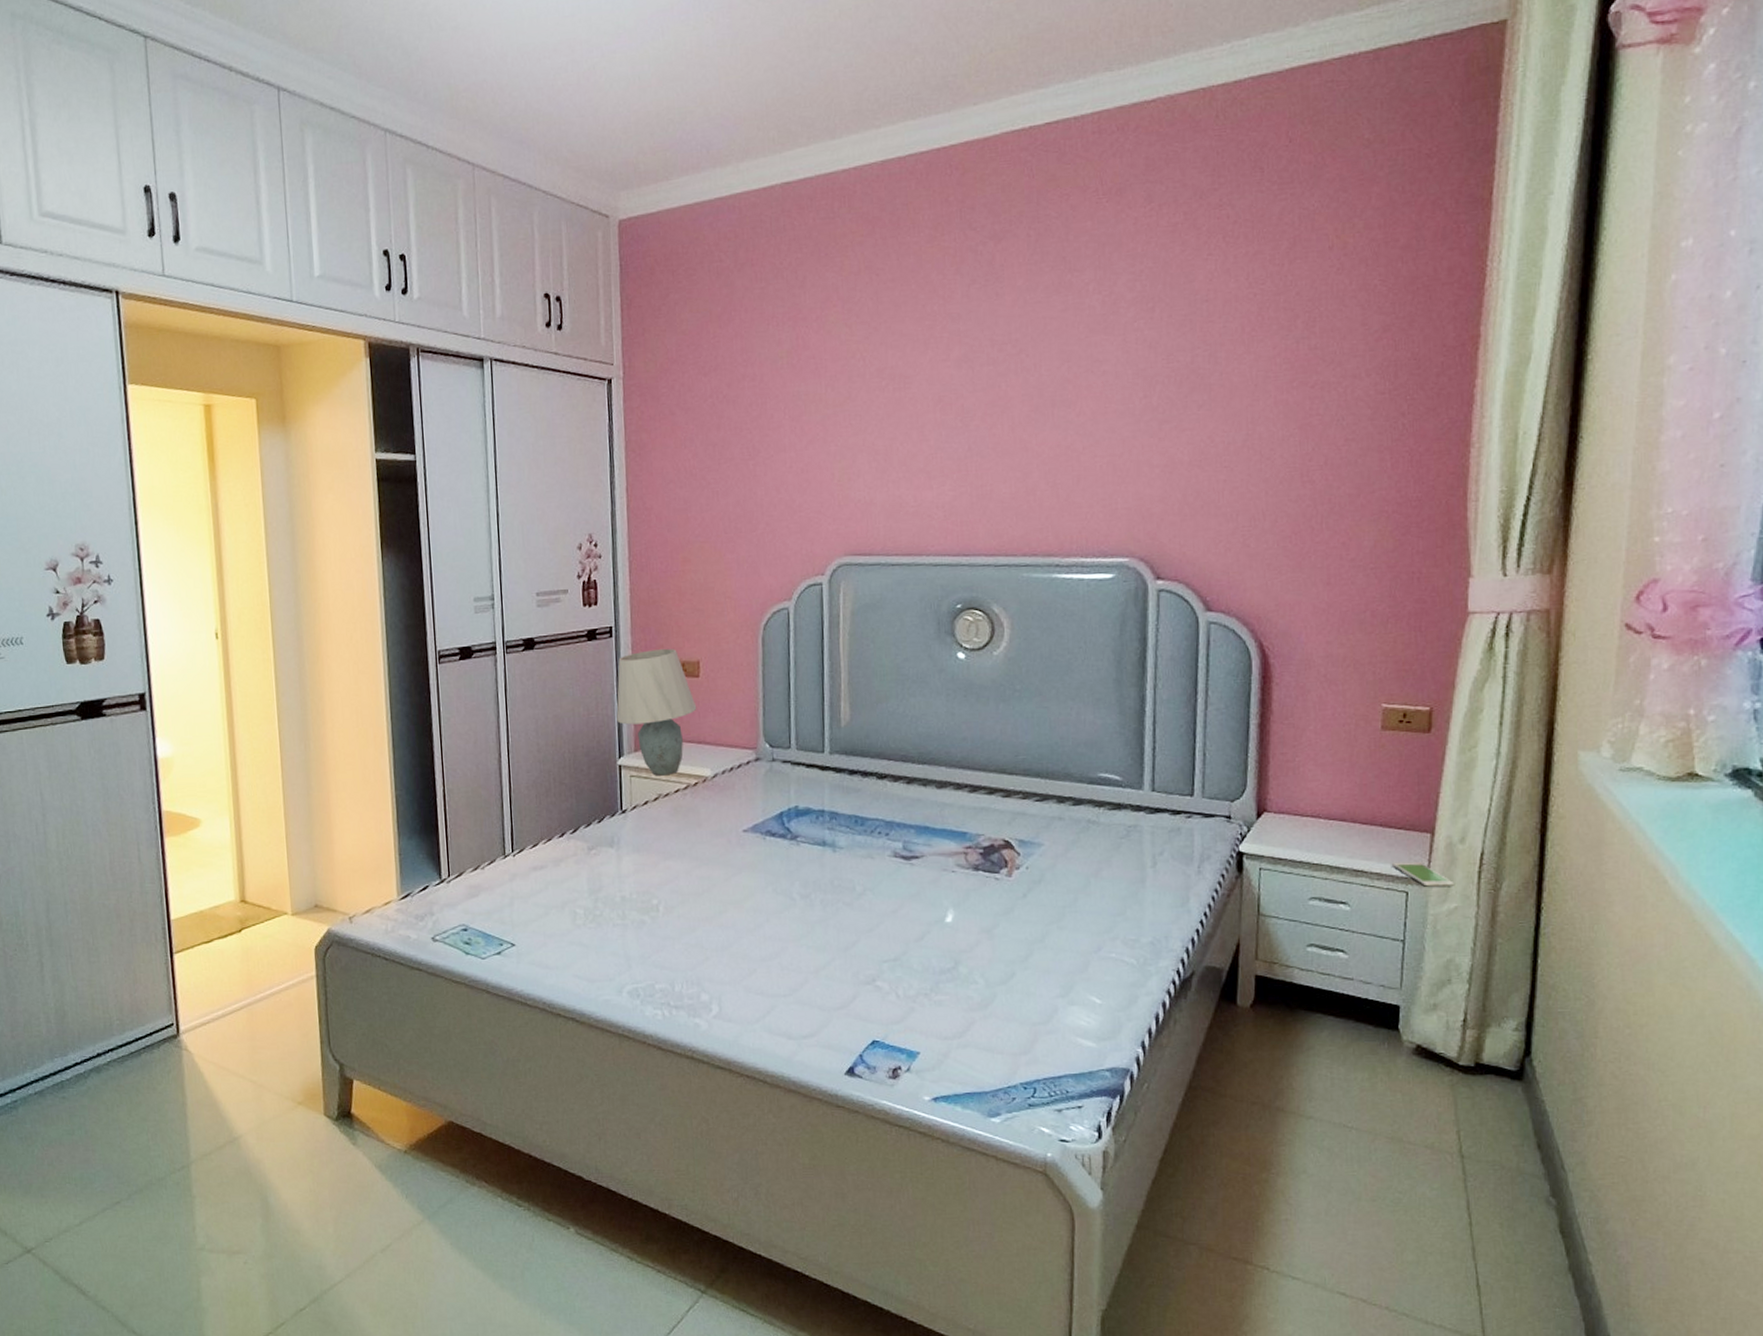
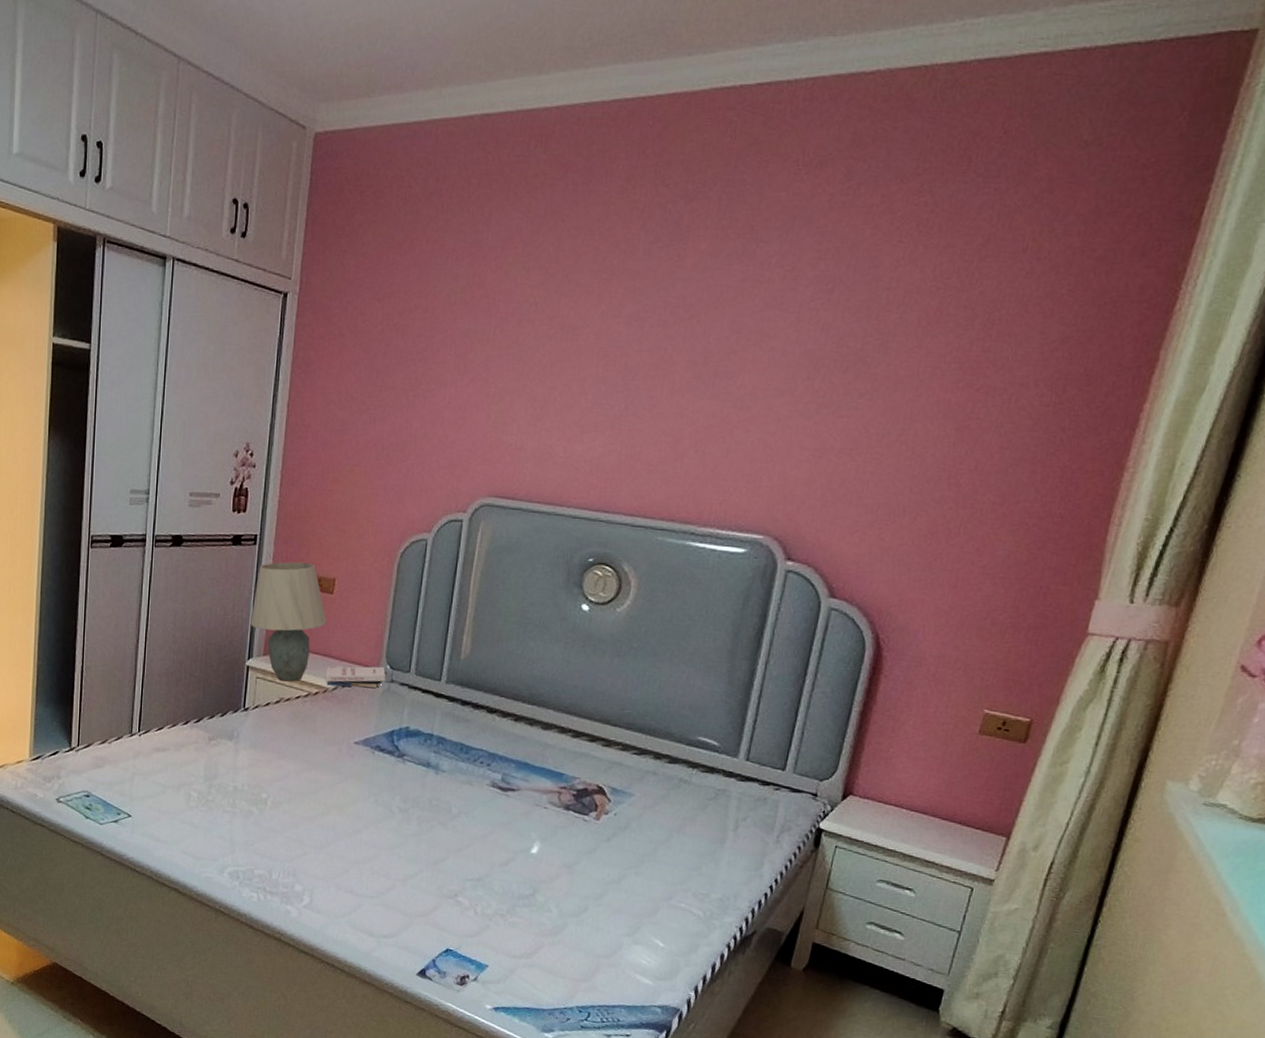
books: none [703,746,768,774] -> present [325,666,388,688]
phone: present [1391,861,1455,887] -> none [962,859,1020,890]

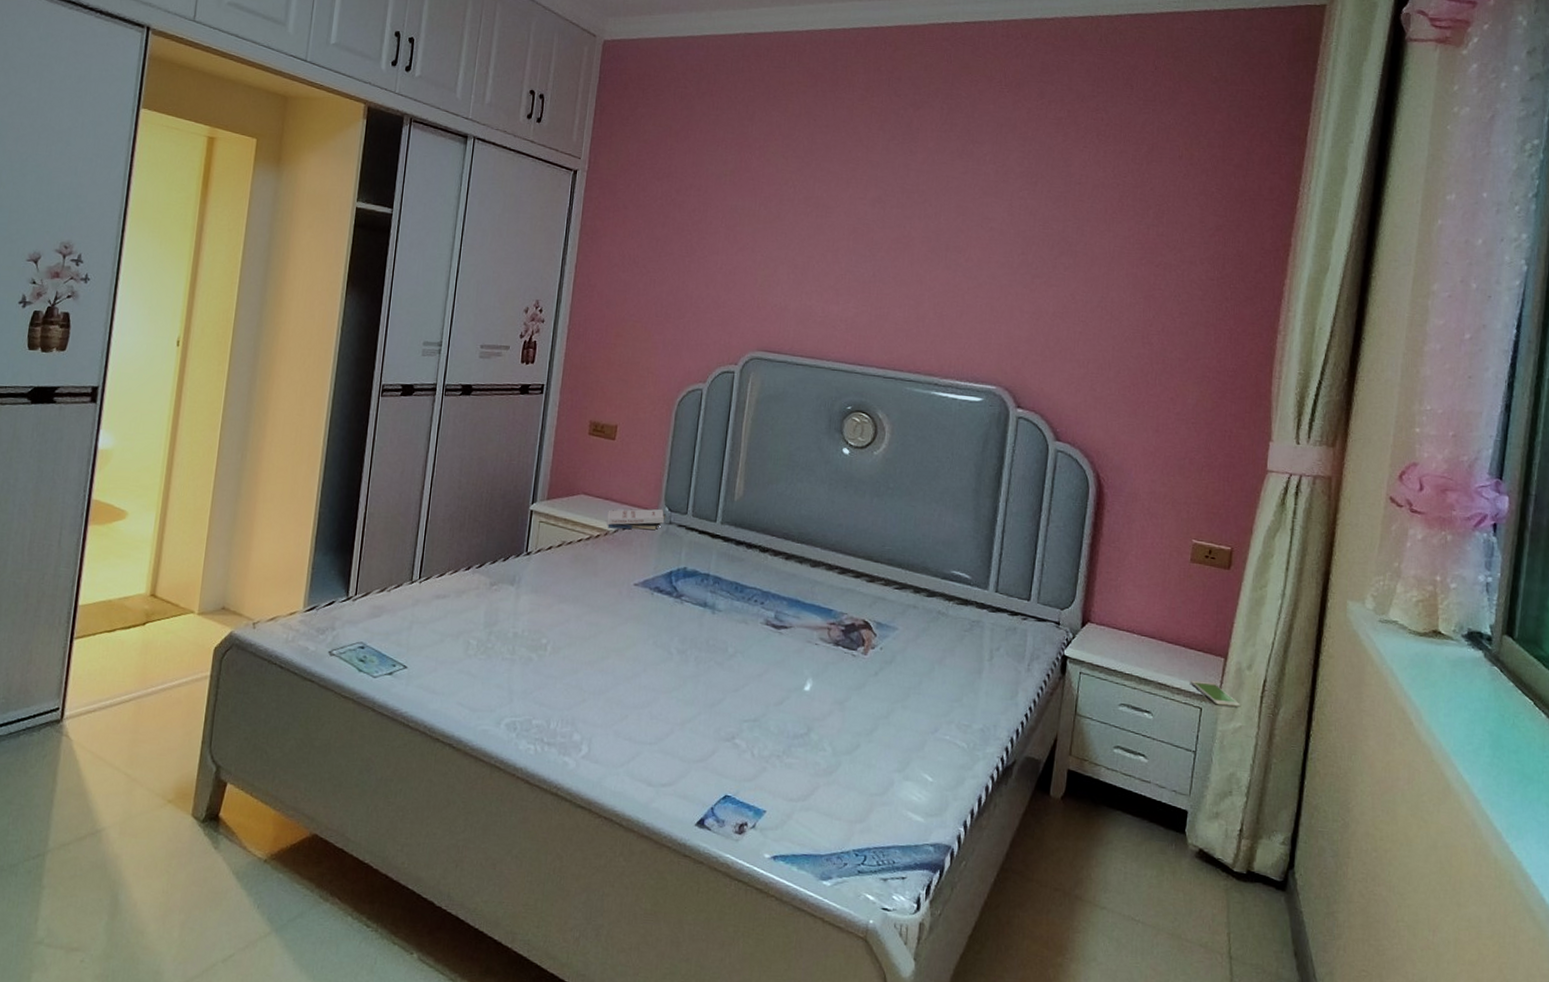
table lamp: present [250,562,327,682] -> none [535,410,609,525]
phone: none [962,859,1020,890] -> present [1190,680,1241,708]

